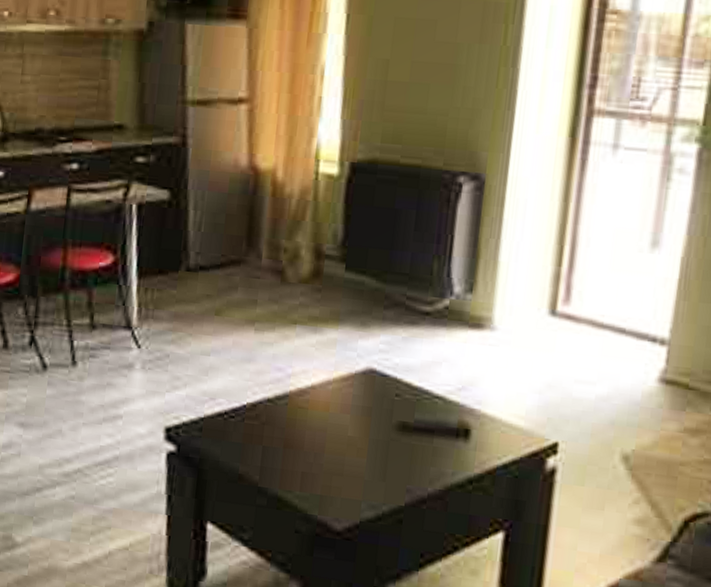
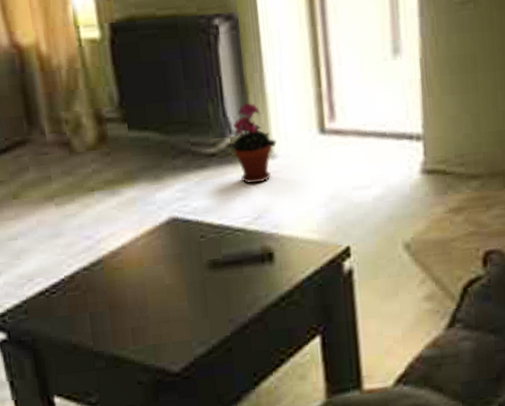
potted plant: none [446,266,500,354] -> present [228,102,278,184]

